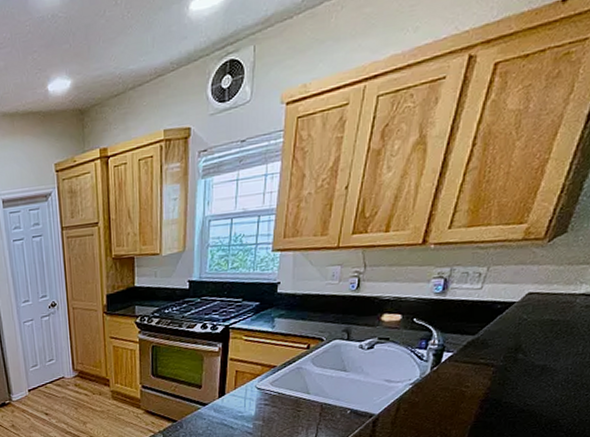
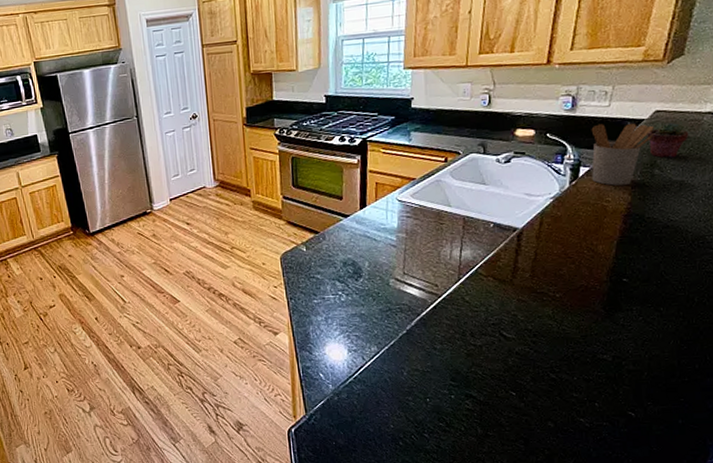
utensil holder: none [454,306,524,371] -> present [591,123,654,186]
potted succulent: none [515,305,559,342] -> present [647,122,689,158]

